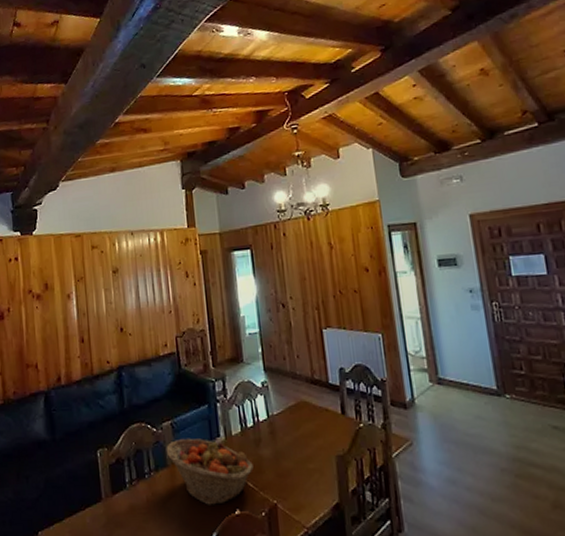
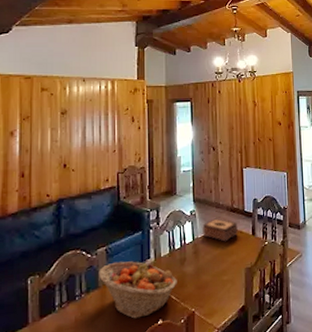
tissue box: none [277,391,323,421] -> present [202,218,238,242]

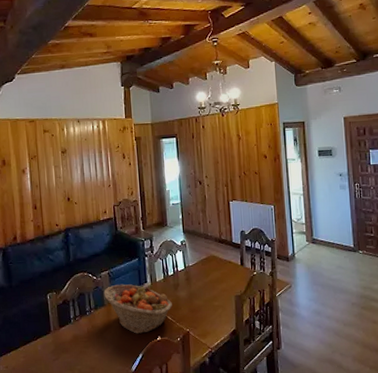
tissue box: present [202,218,238,242] -> none [193,248,227,271]

